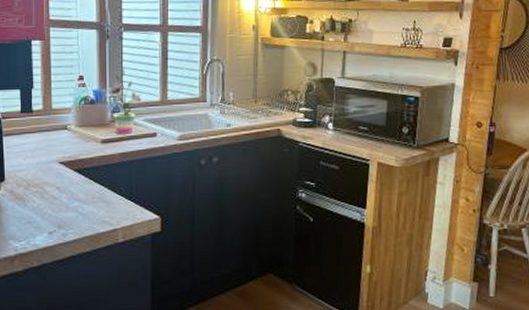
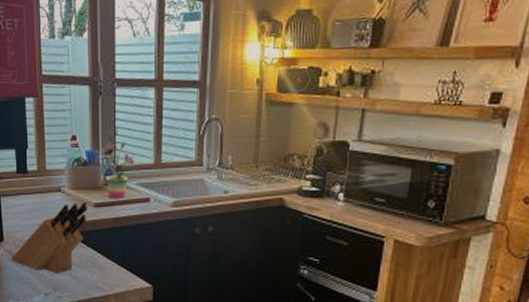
knife block: none [13,138,94,211] -> present [12,201,87,274]

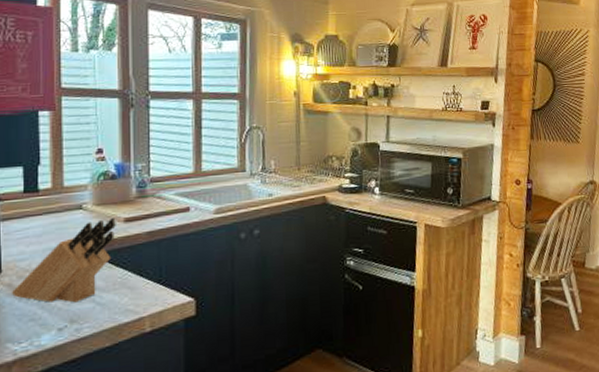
potted plant: present [98,127,139,199] -> none [129,139,177,211]

